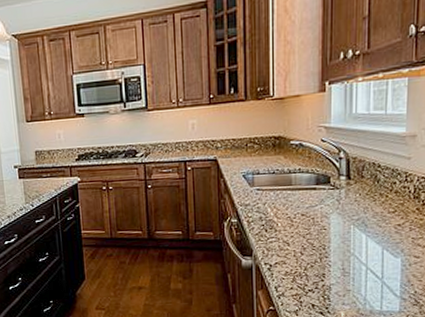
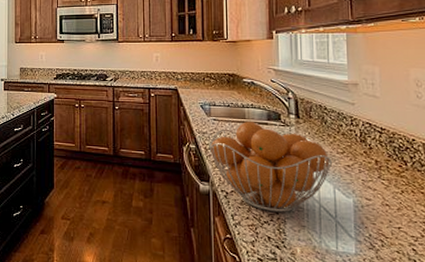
fruit basket: none [252,188,382,280] -> present [209,122,332,213]

